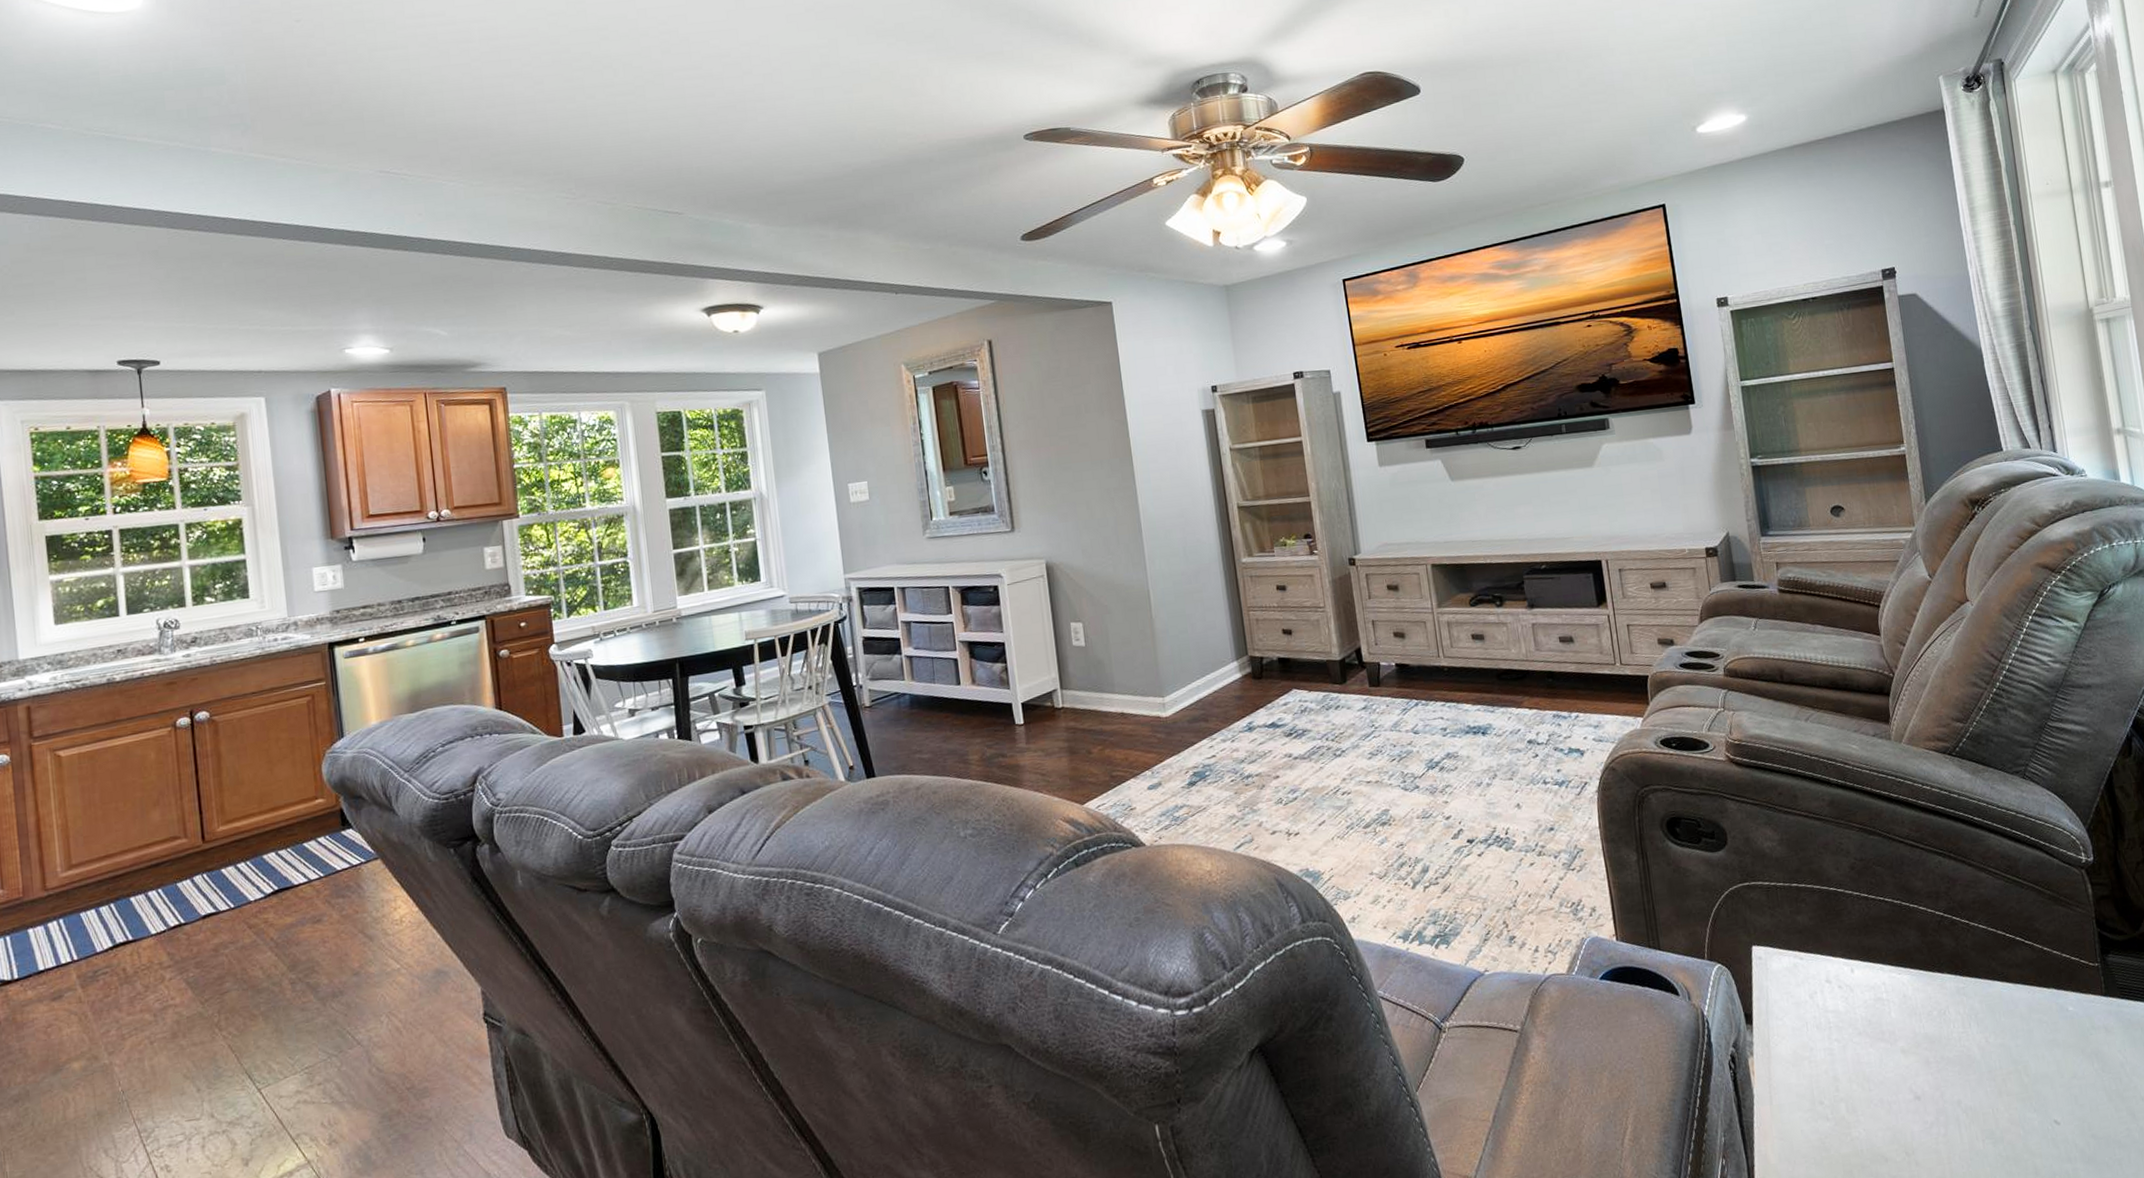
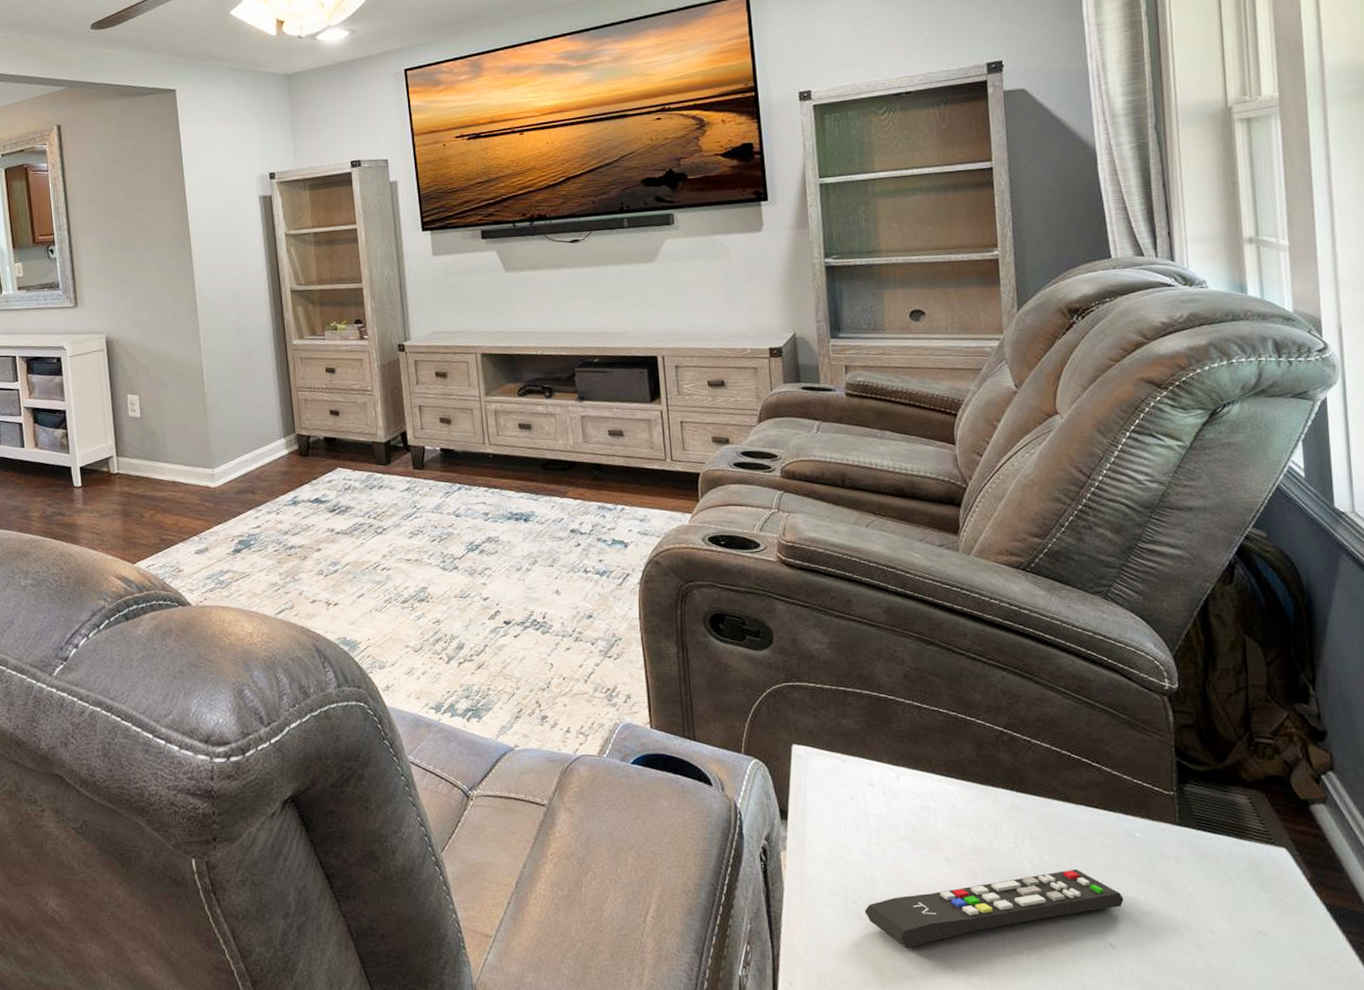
remote control: none [1830,1048,2064,1146] -> present [864,868,1124,949]

